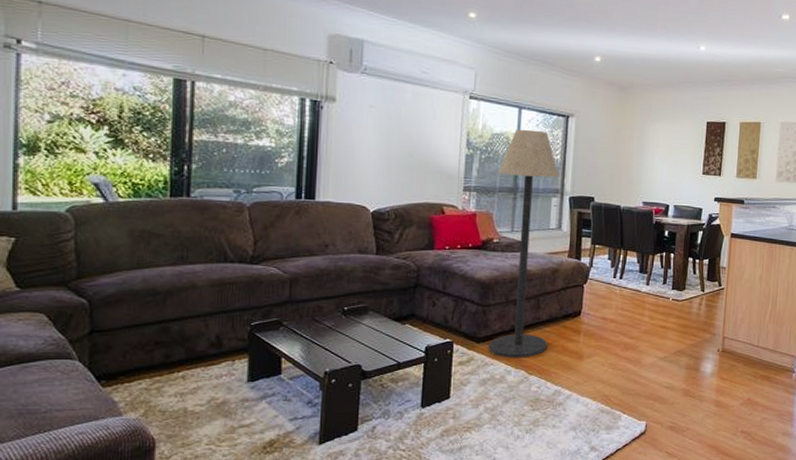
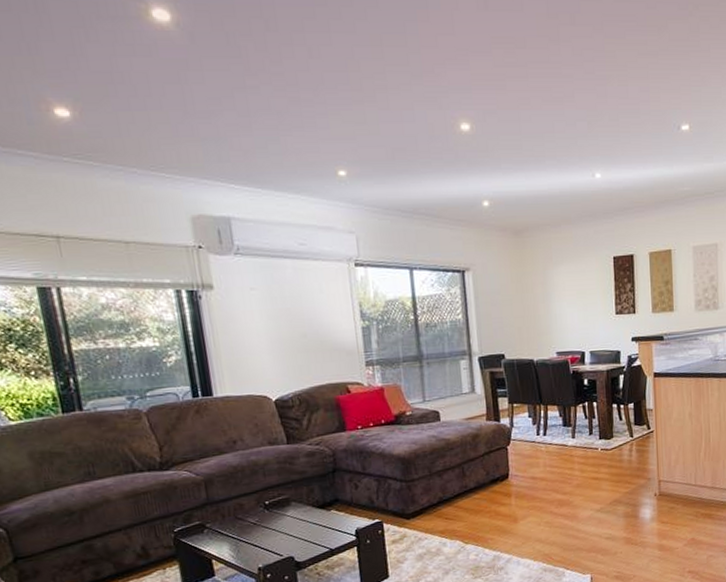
floor lamp: present [488,129,559,358] -> none [399,290,479,530]

